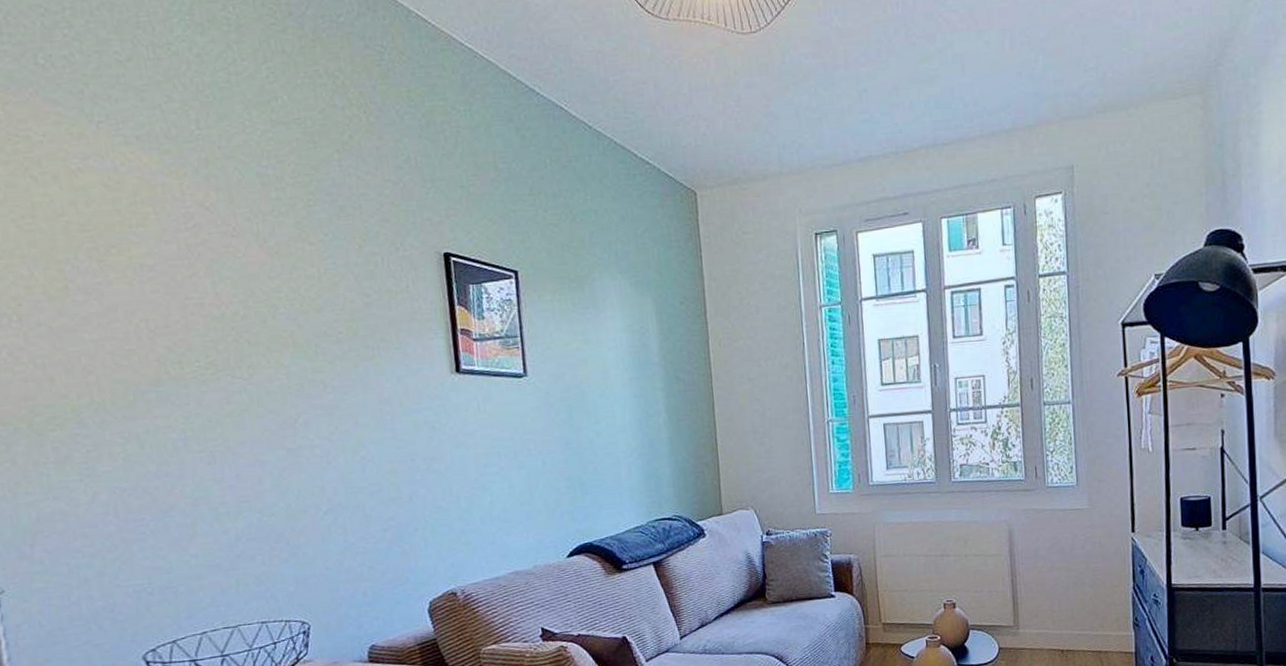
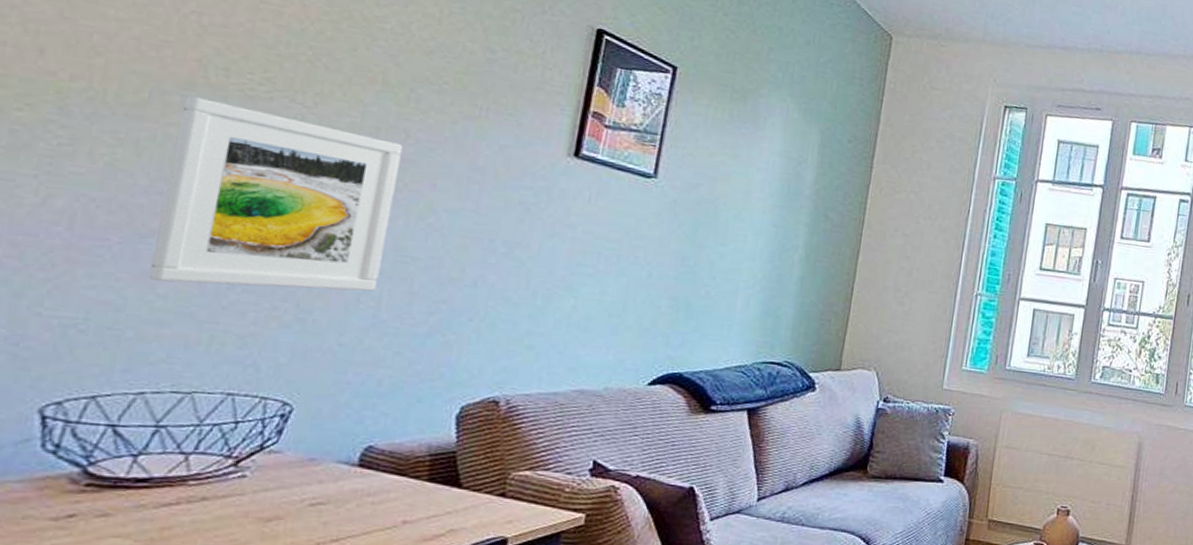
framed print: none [159,390,340,544] -> present [148,96,404,292]

